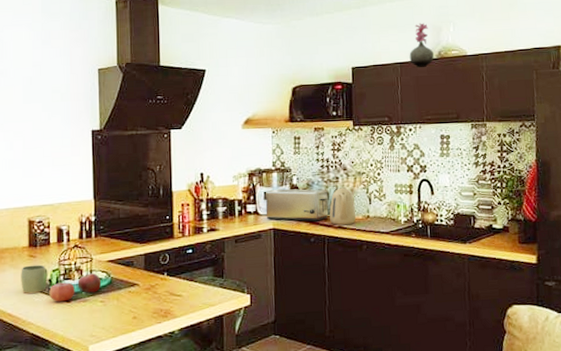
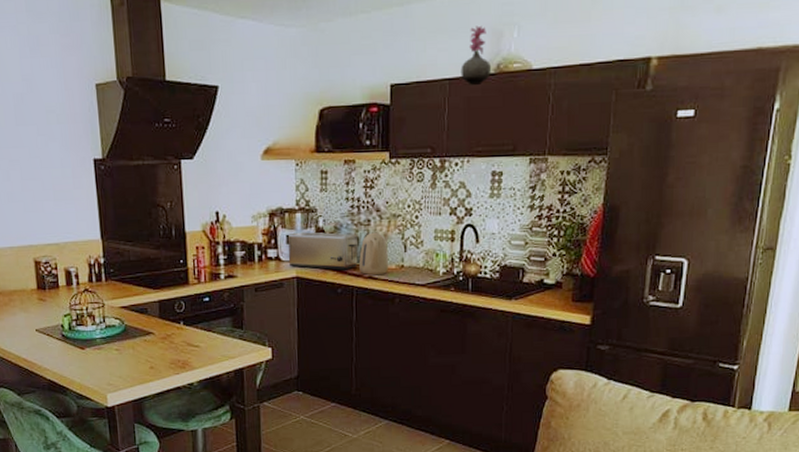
mug: present [21,264,48,294] -> none [31,309,60,339]
fruit: present [49,281,75,302] -> none [62,327,89,349]
fruit: present [77,273,102,294] -> none [90,320,116,341]

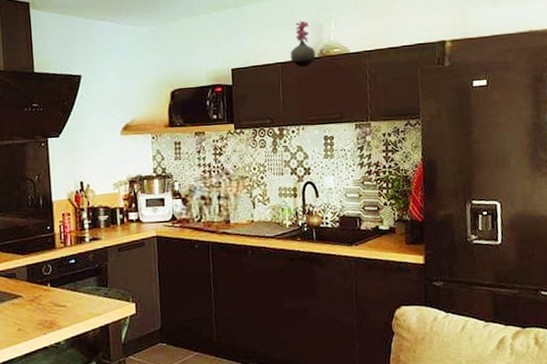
toaster: present [288,232,358,270] -> none [148,195,212,228]
kettle: present [359,232,389,276] -> none [213,192,241,231]

